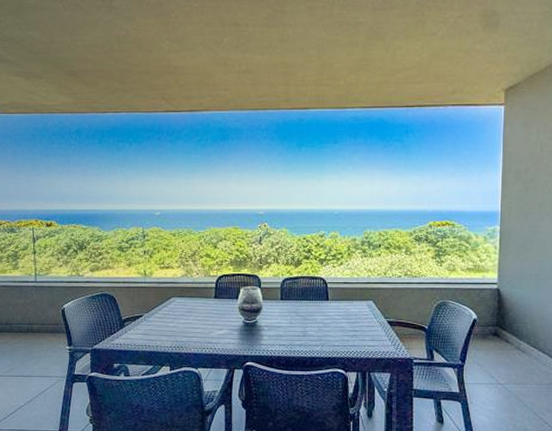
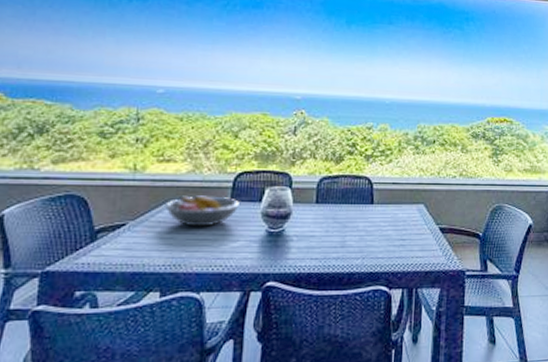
fruit bowl: none [168,294,223,318] -> present [165,195,241,227]

